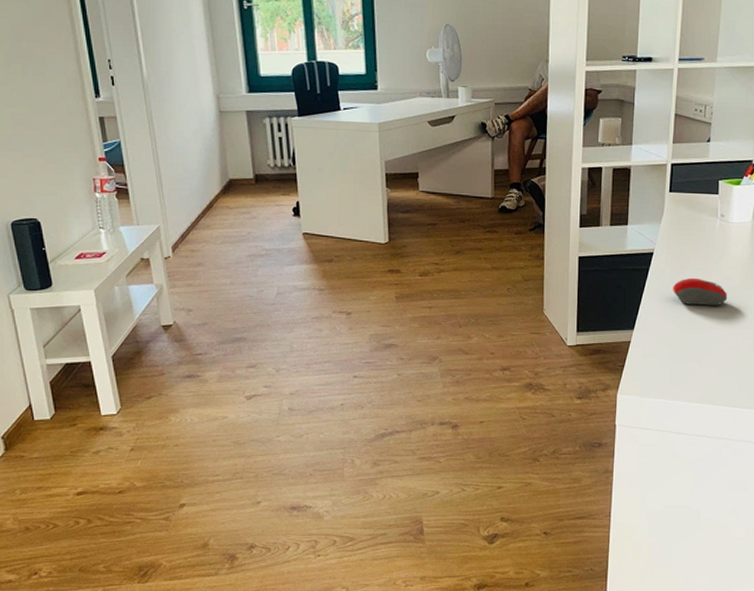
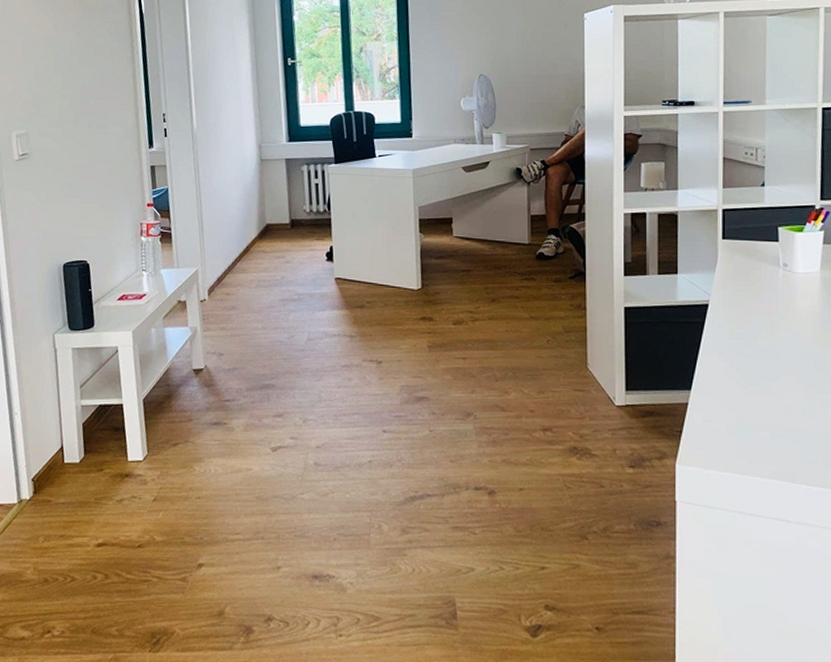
computer mouse: present [673,277,728,306] -> none [734,333,799,366]

